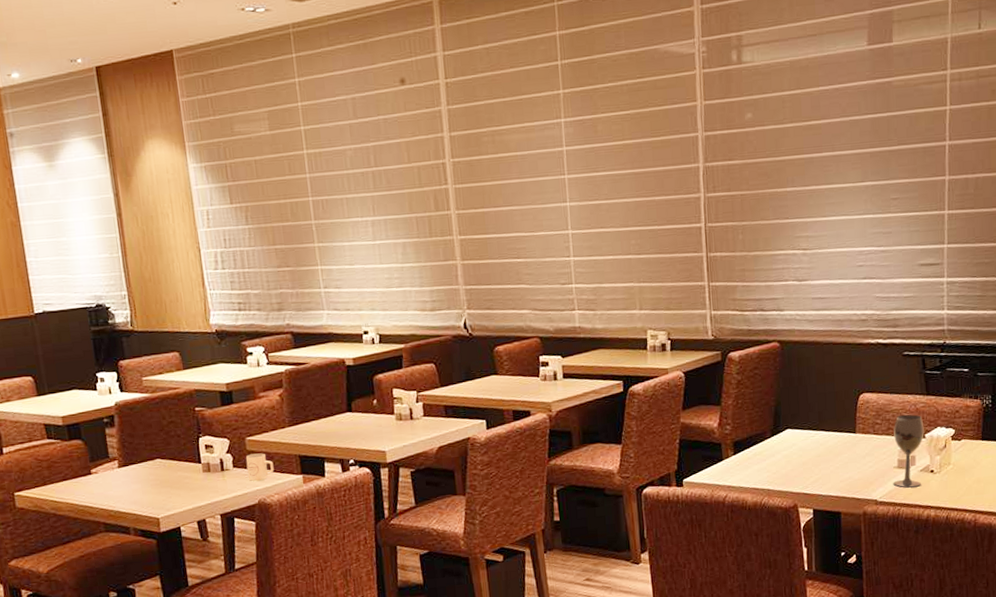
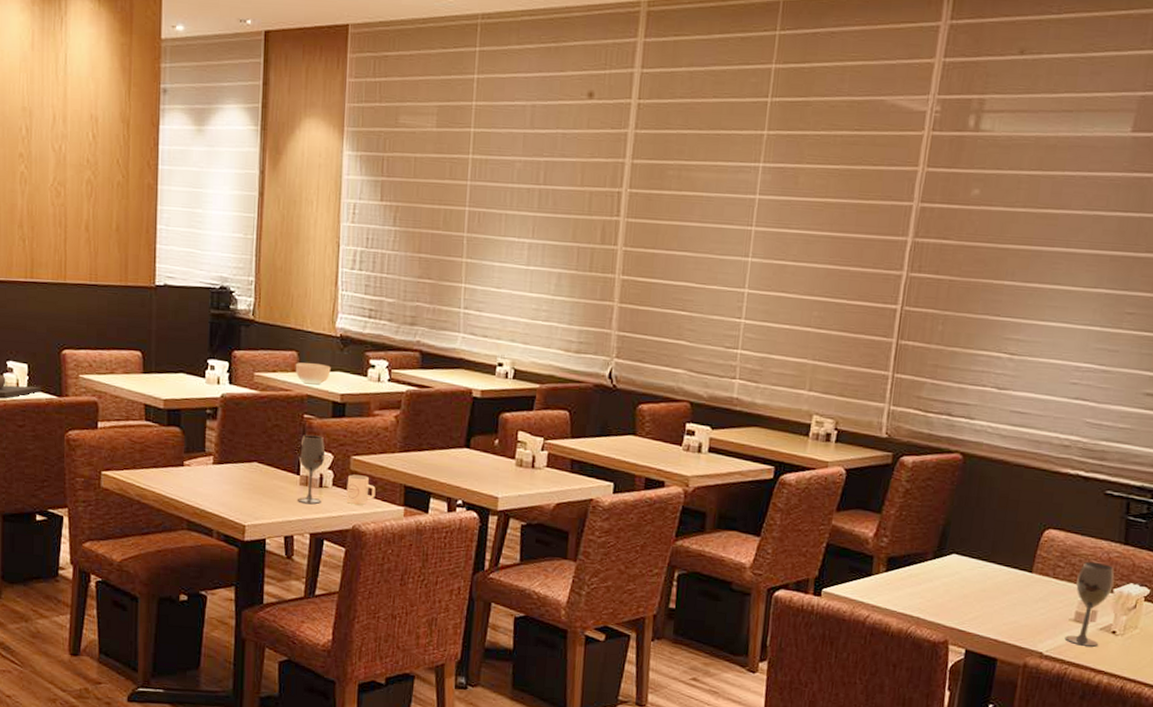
bowl: none [179,359,213,381] -> present [295,362,331,386]
wine glass: none [196,424,226,489] -> present [298,435,326,505]

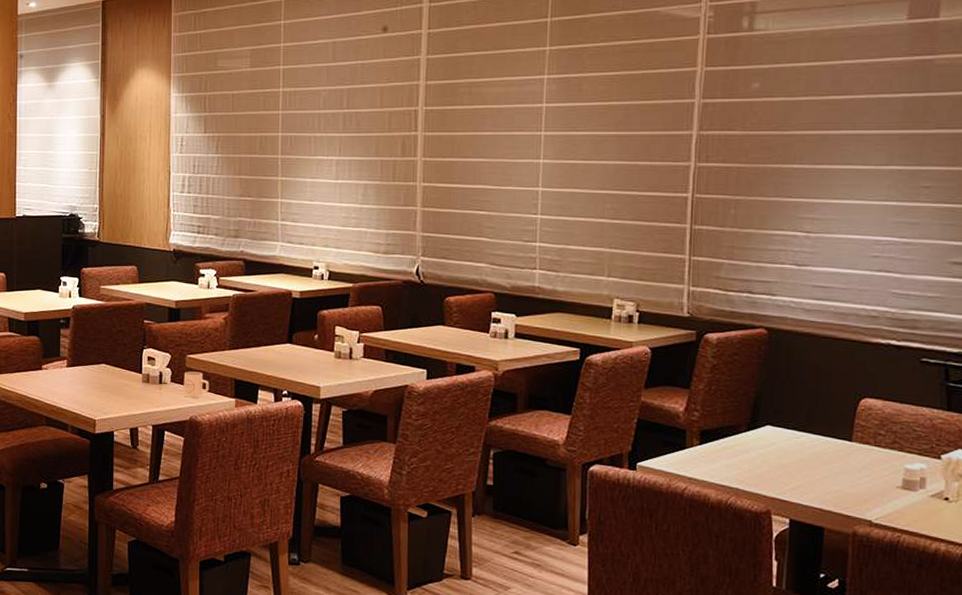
bowl: present [295,362,331,386] -> none [135,275,166,295]
wine glass: present [298,435,326,505] -> none [140,338,164,399]
wine glass: present [1064,561,1115,647] -> none [894,428,941,514]

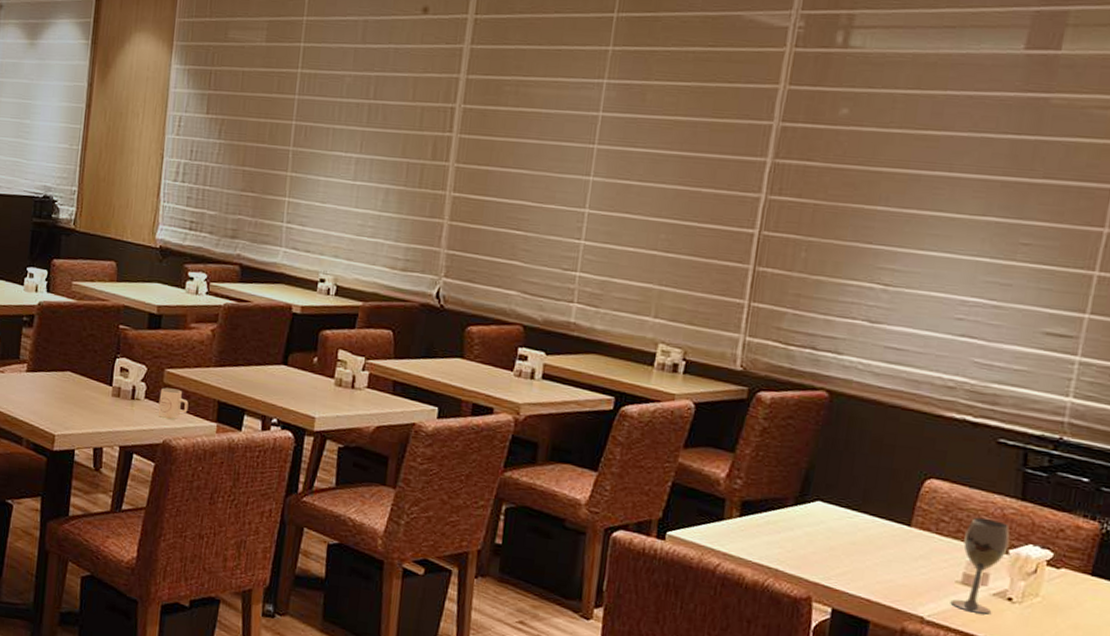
wine glass: none [894,428,941,514] -> present [950,517,1010,615]

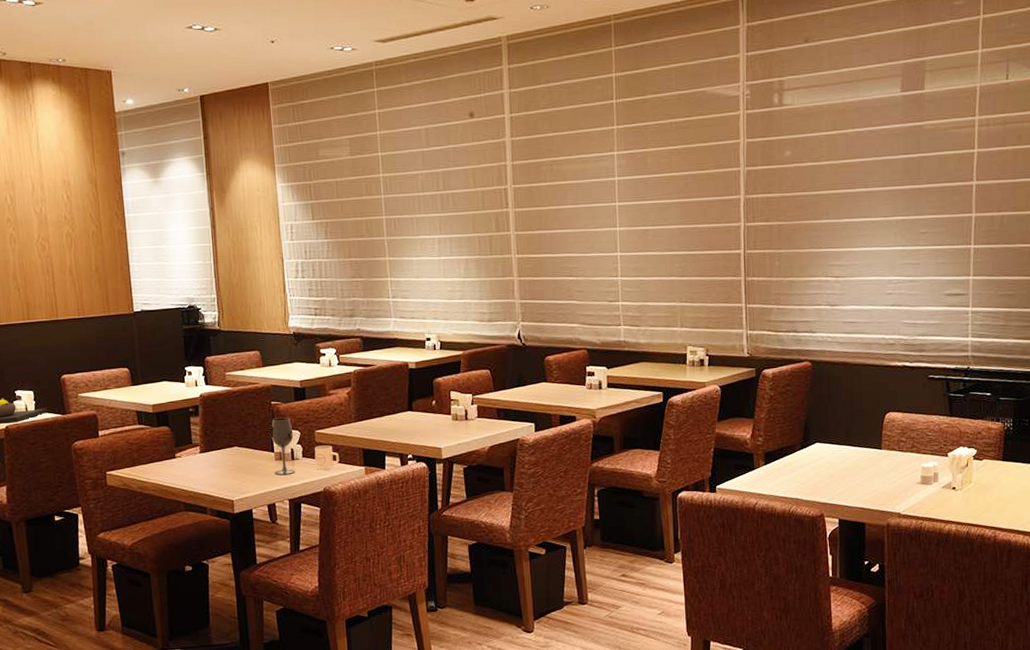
wine glass: none [109,345,139,417] -> present [271,417,295,476]
wine glass: present [950,517,1010,615] -> none [916,433,947,503]

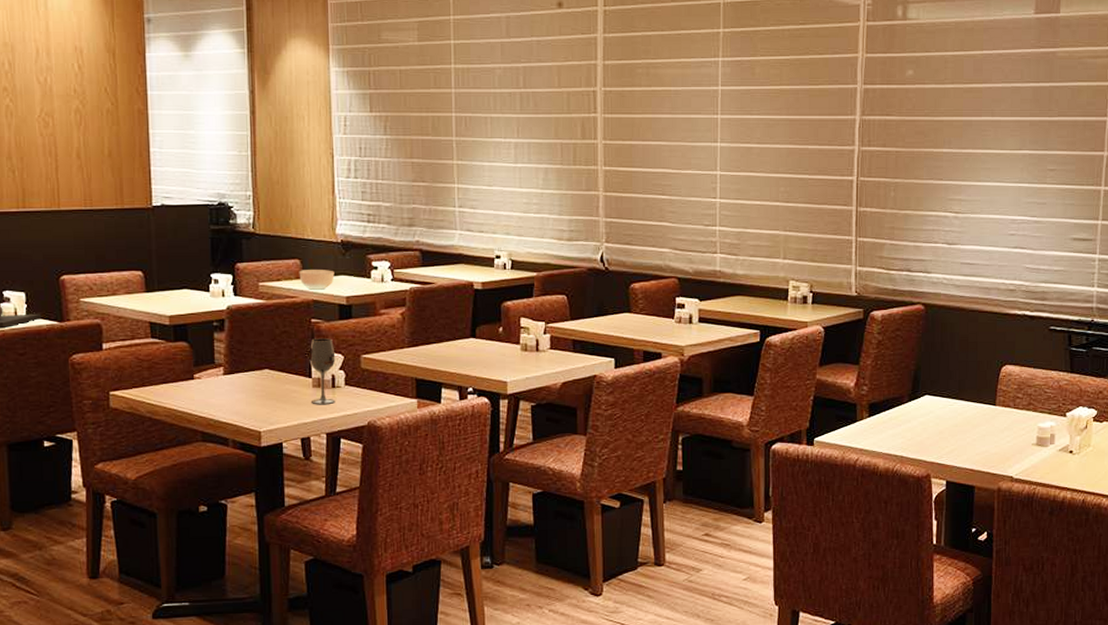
bowl: none [259,358,289,377] -> present [299,270,335,291]
mug: present [314,445,340,471] -> none [359,372,388,402]

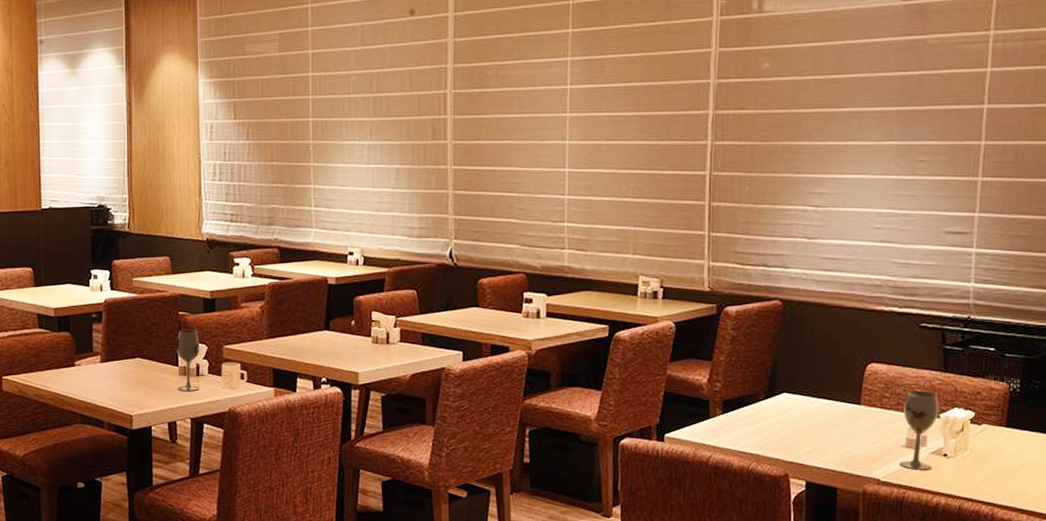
bowl: present [299,270,335,291] -> none [168,266,200,286]
mug: none [359,372,388,402] -> present [221,362,247,390]
wine glass: none [1030,390,1066,467] -> present [899,390,939,470]

